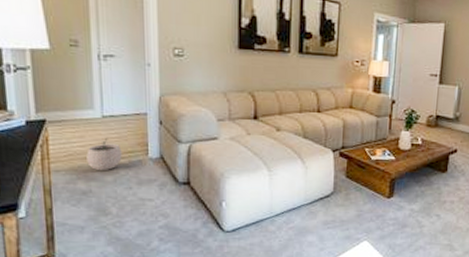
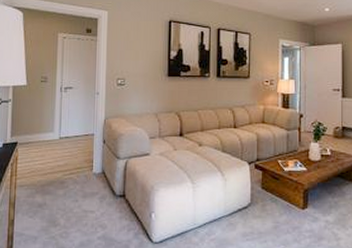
plant pot: present [86,137,122,171] -> none [45,156,72,186]

